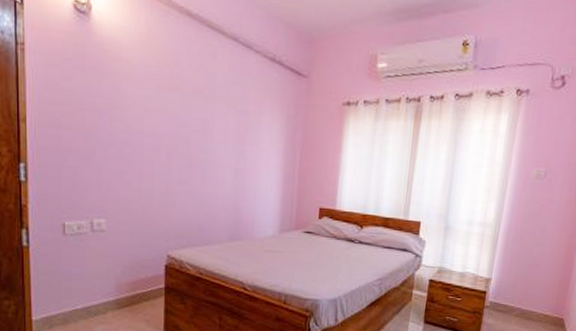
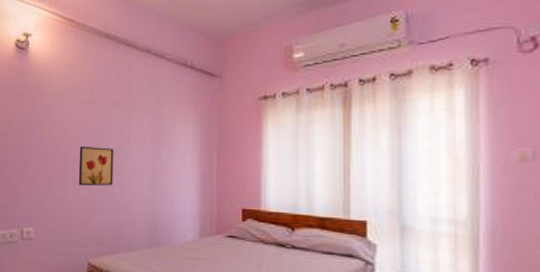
wall art: none [156,135,196,180] -> present [78,145,114,186]

